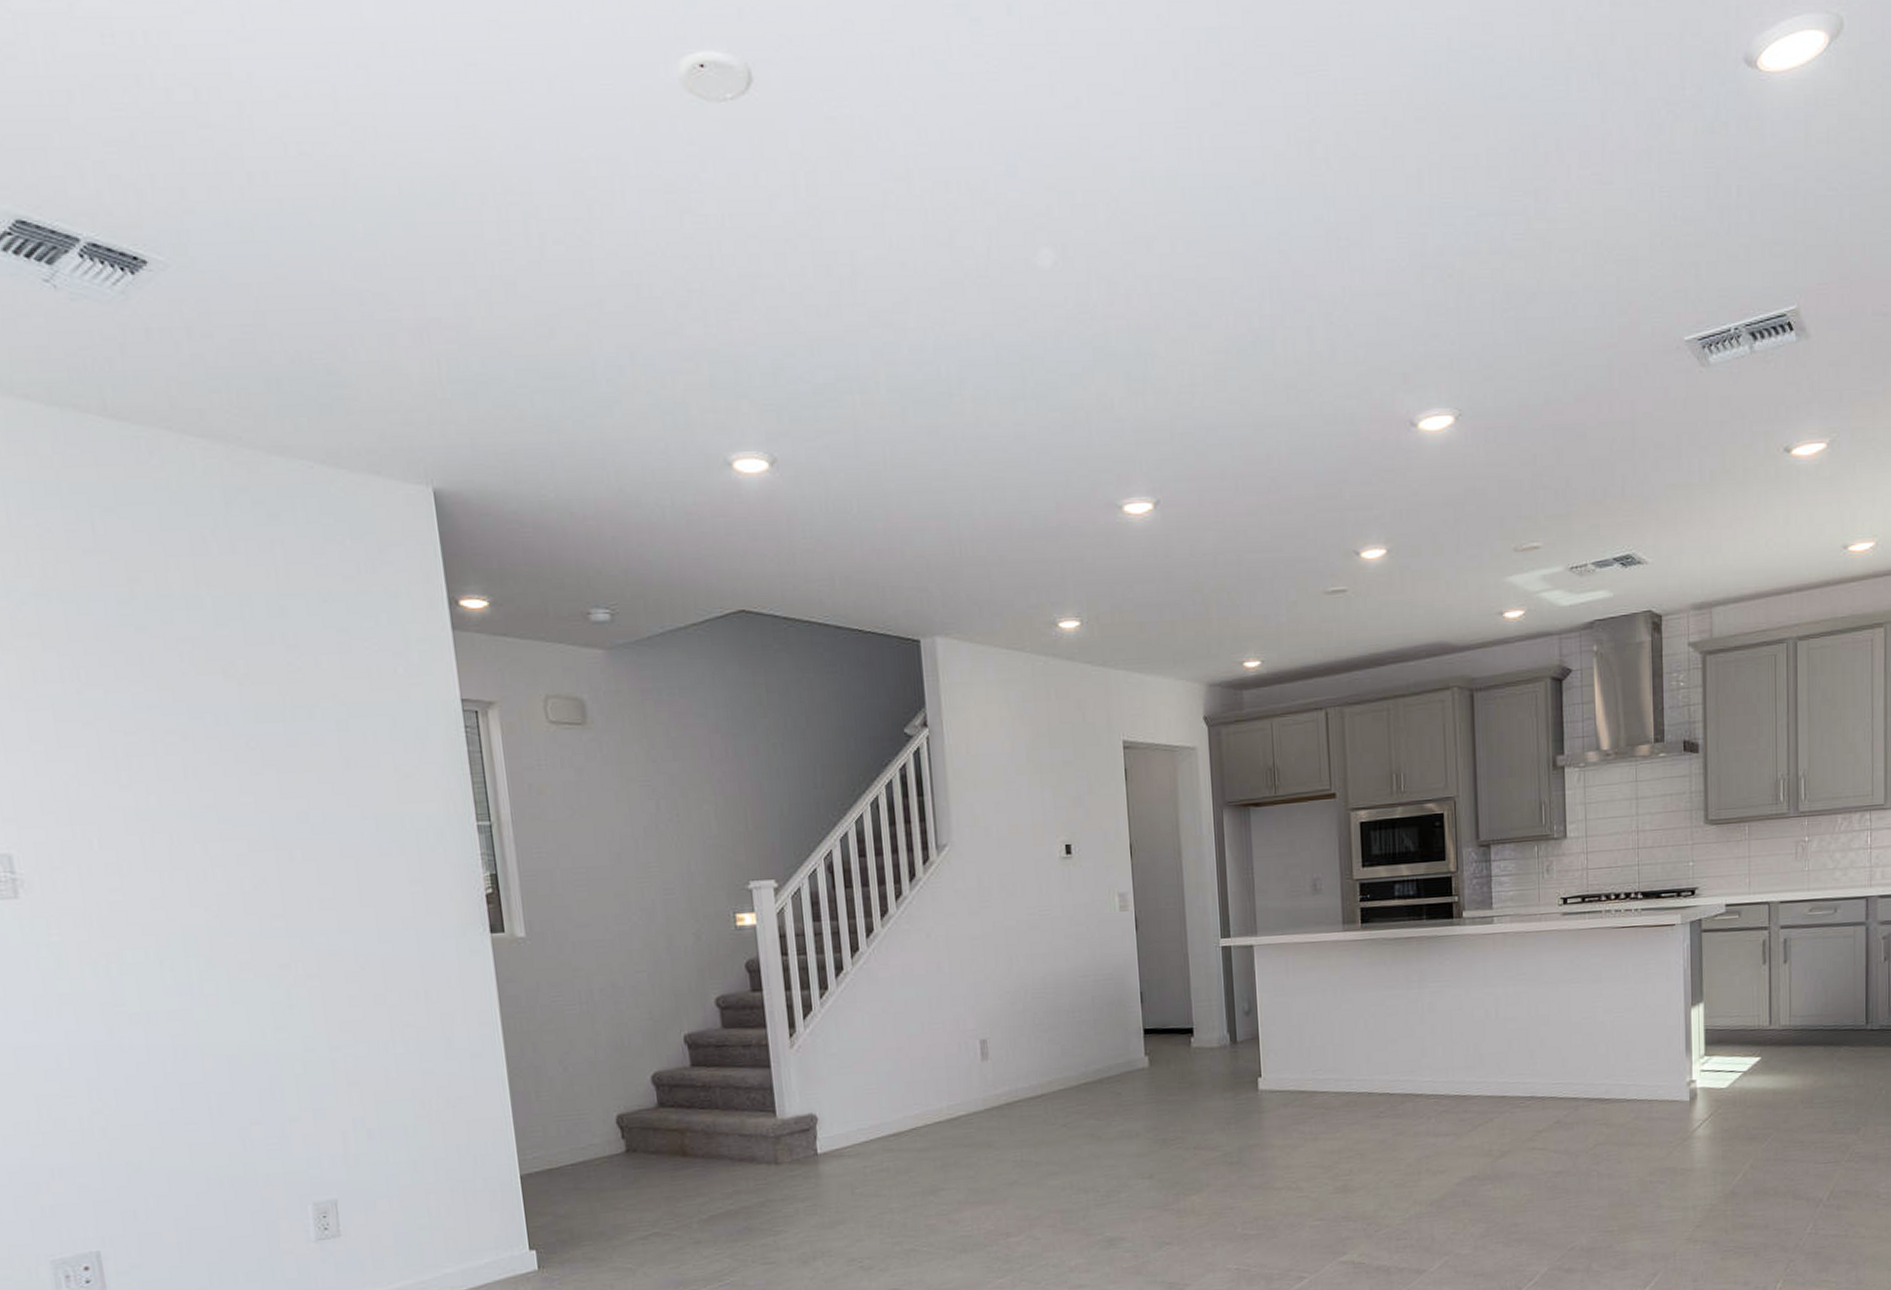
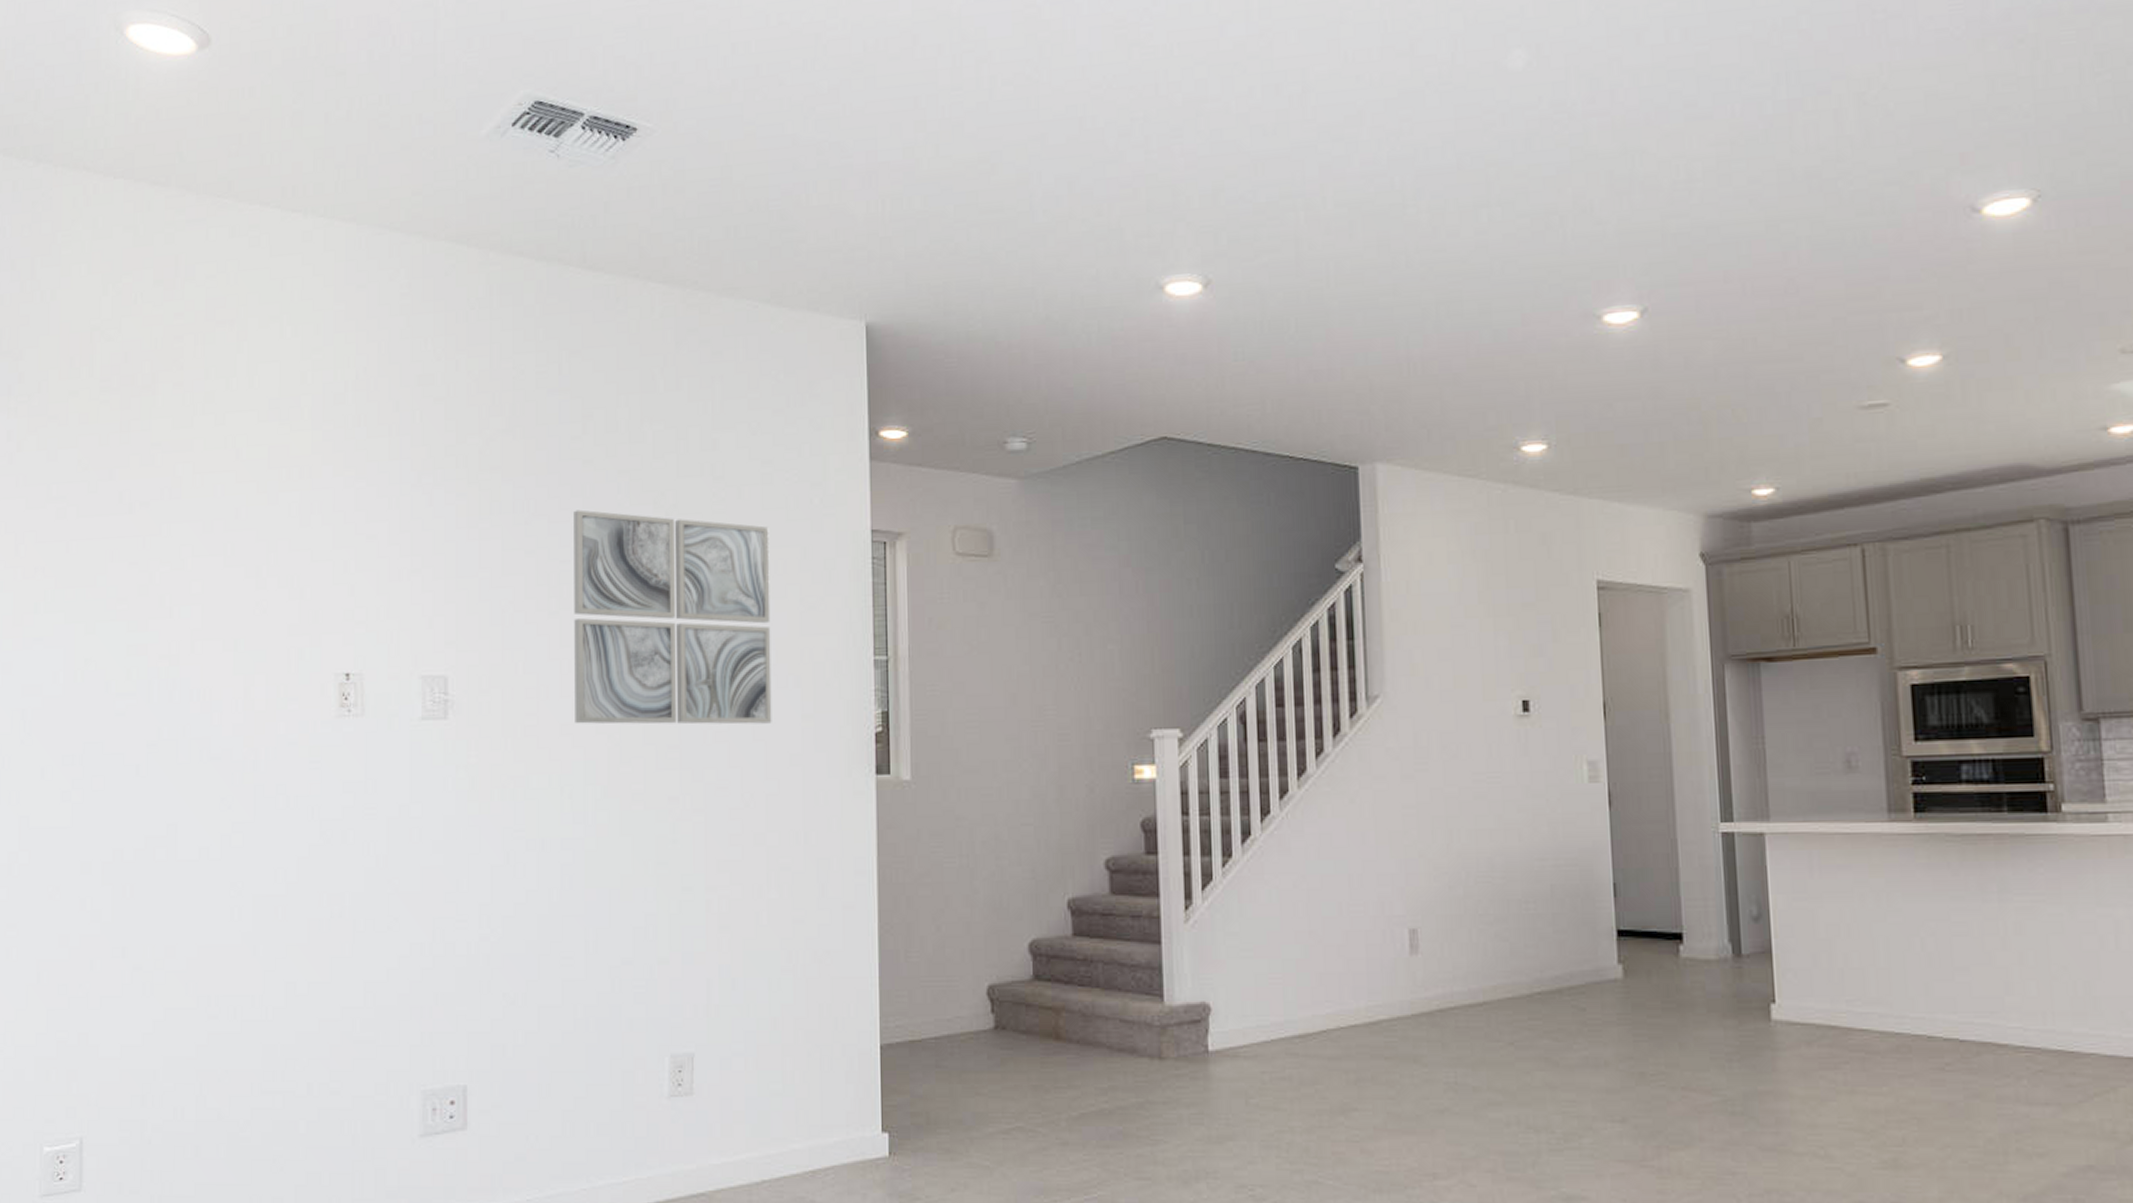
wall art: none [132,679,379,898] -> present [574,509,772,725]

